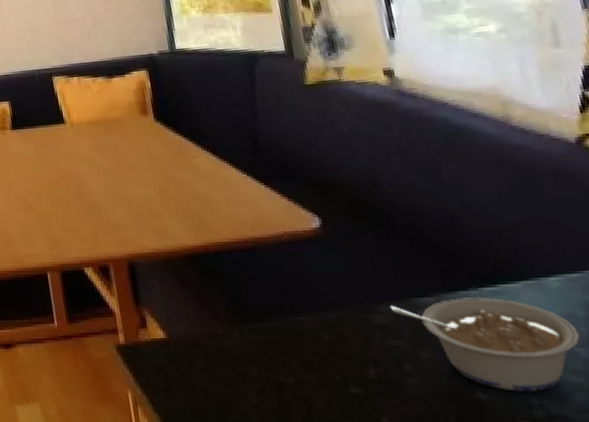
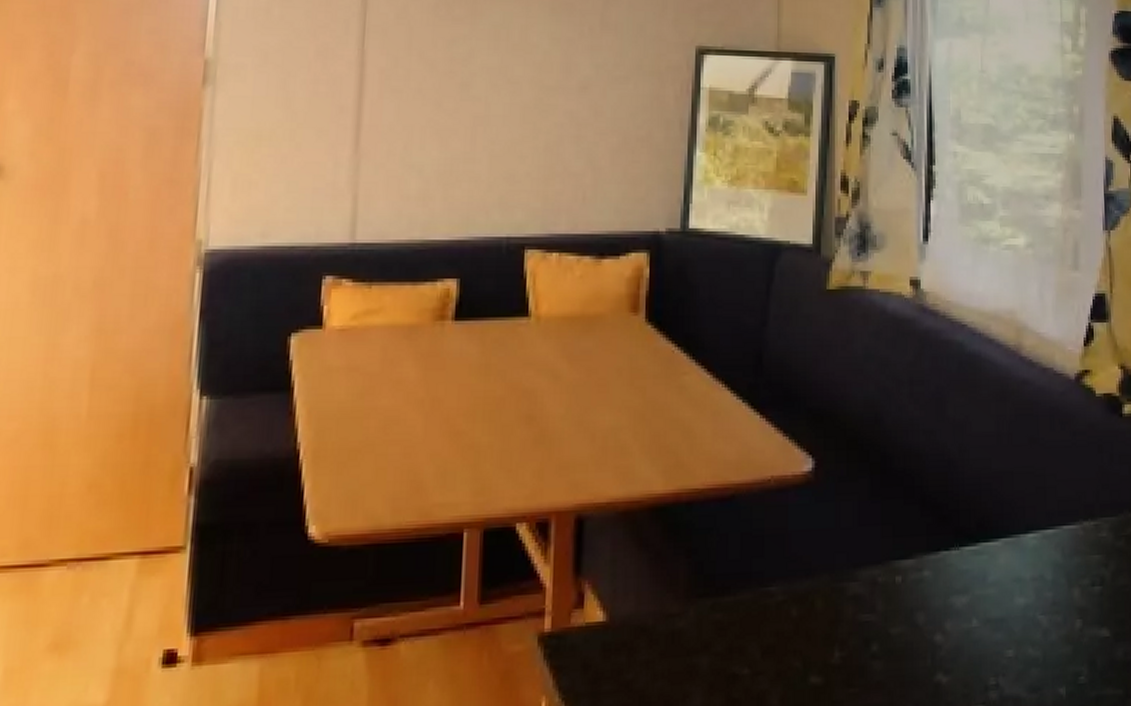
legume: present [389,297,580,393] -> none [868,558,1044,671]

